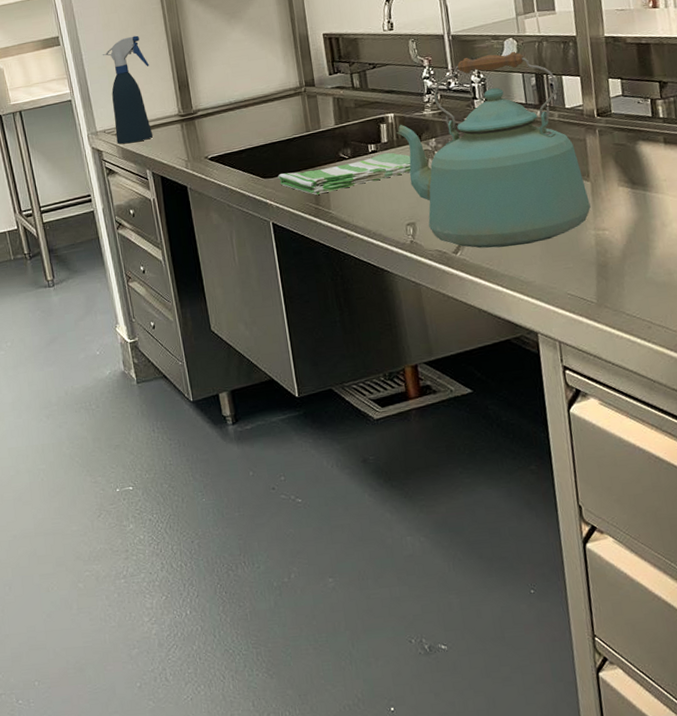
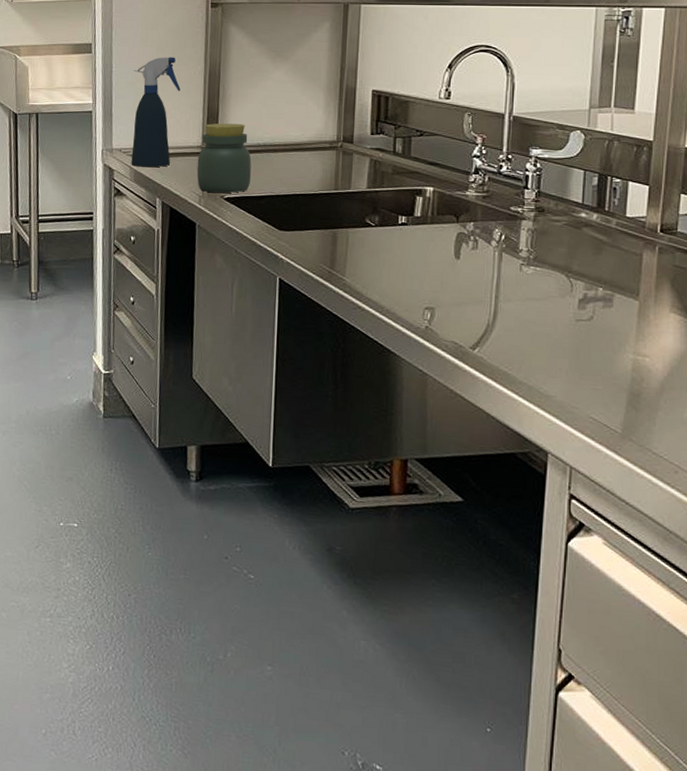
jar: none [177,86,230,156] -> present [197,123,252,193]
dish towel: present [278,152,427,195] -> none [294,227,460,258]
kettle: present [395,51,591,249] -> none [431,143,634,356]

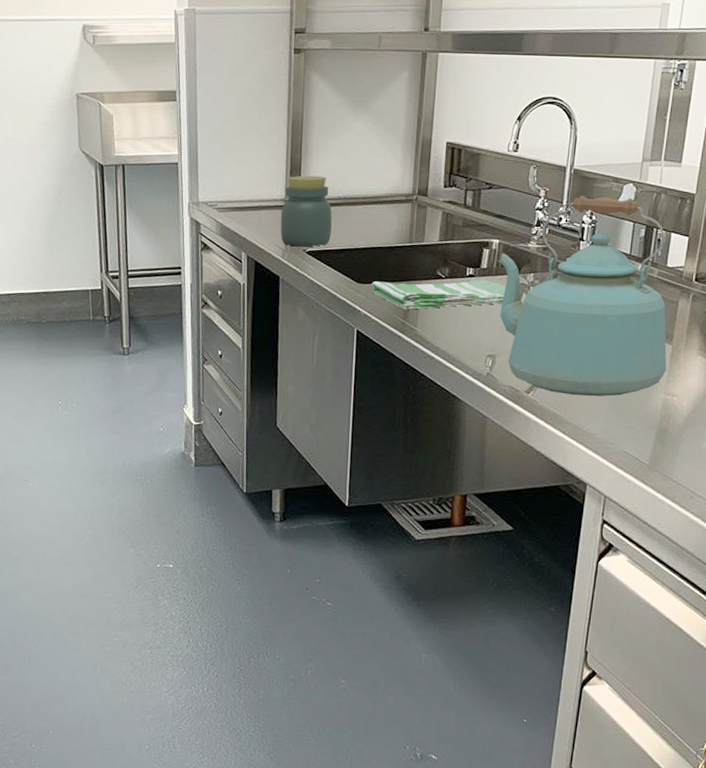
spray bottle: present [131,57,181,168] -> none [217,106,265,221]
dish towel: none [294,227,460,258] -> present [371,279,521,310]
kettle: none [431,143,634,356] -> present [496,196,667,397]

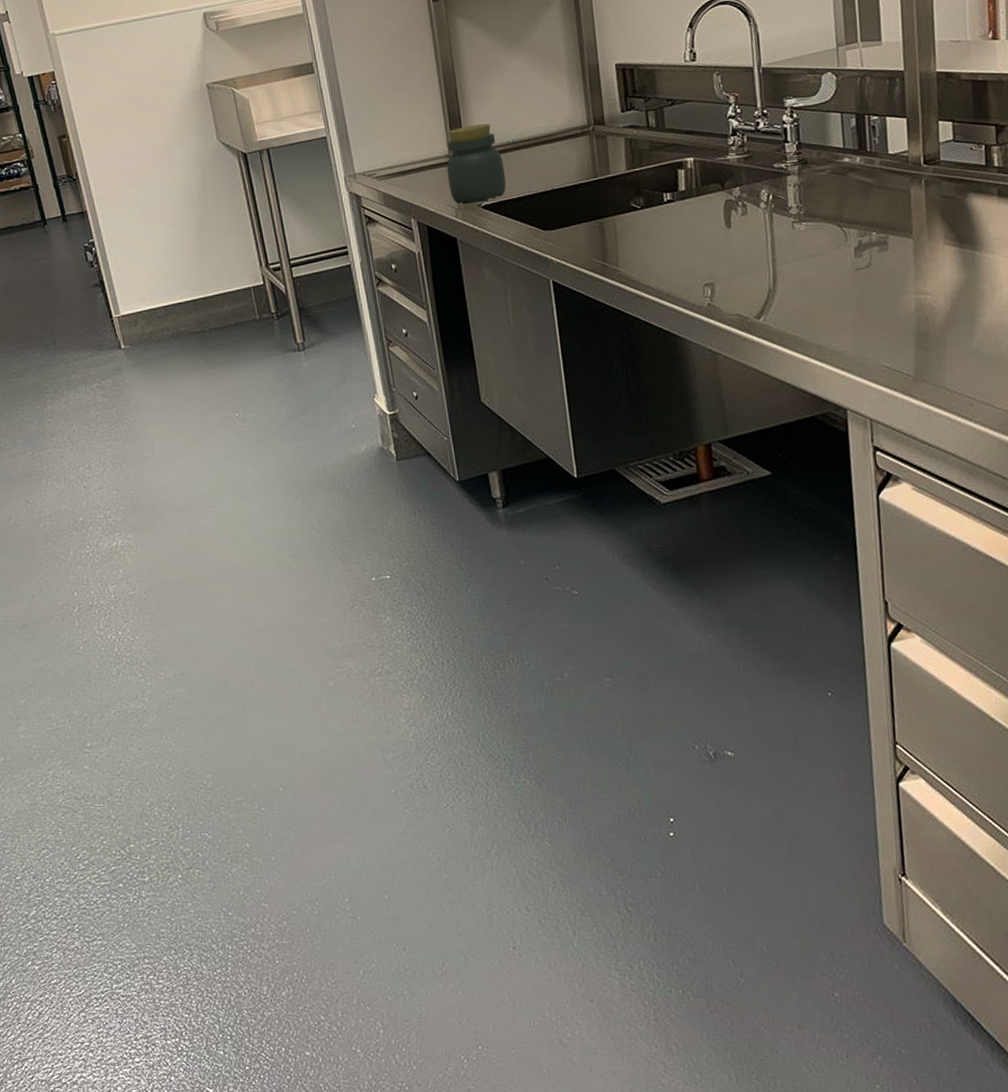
dish towel: present [371,279,521,310] -> none [560,202,729,250]
kettle: present [496,196,667,397] -> none [695,87,912,313]

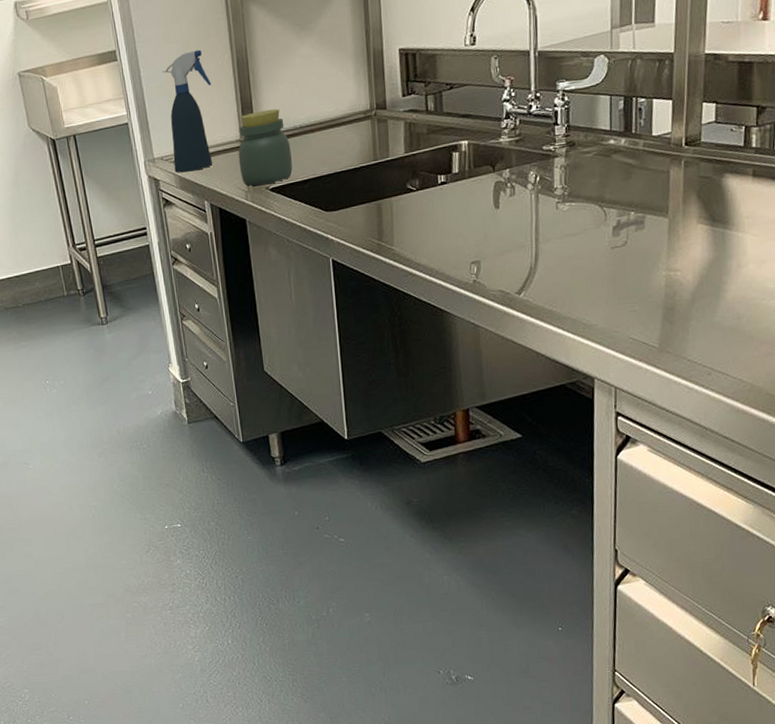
spray bottle: none [362,63,420,189] -> present [161,49,213,173]

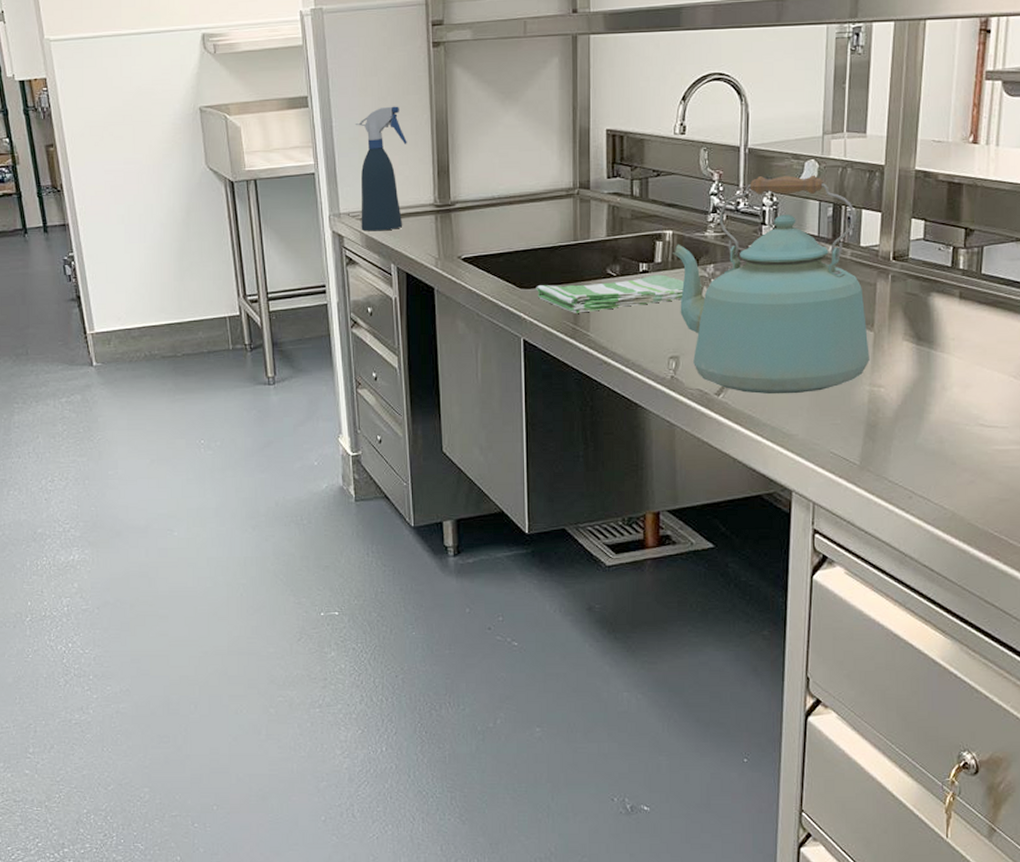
jar: present [238,108,293,186] -> none [431,176,487,253]
dish towel: none [341,184,498,230] -> present [536,274,701,313]
kettle: none [468,70,665,289] -> present [671,175,870,395]

